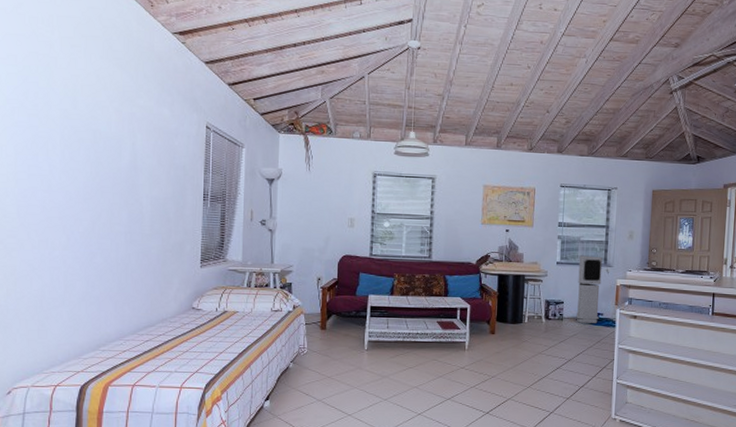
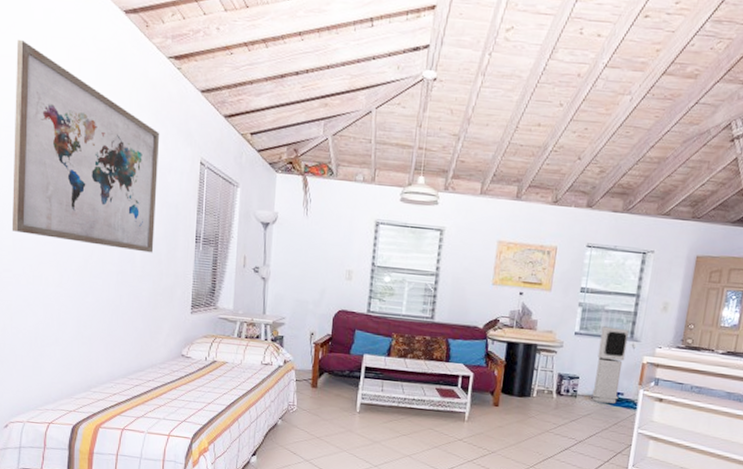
wall art: none [16,18,167,212] -> present [11,39,160,253]

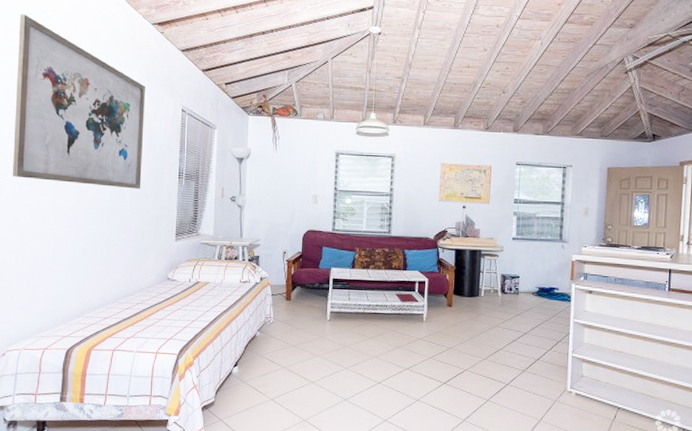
air purifier: present [592,326,629,404] -> none [531,231,558,298]

